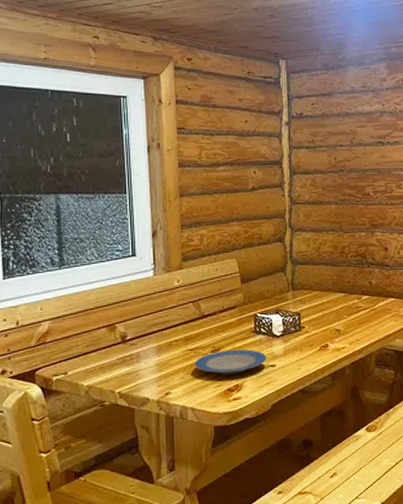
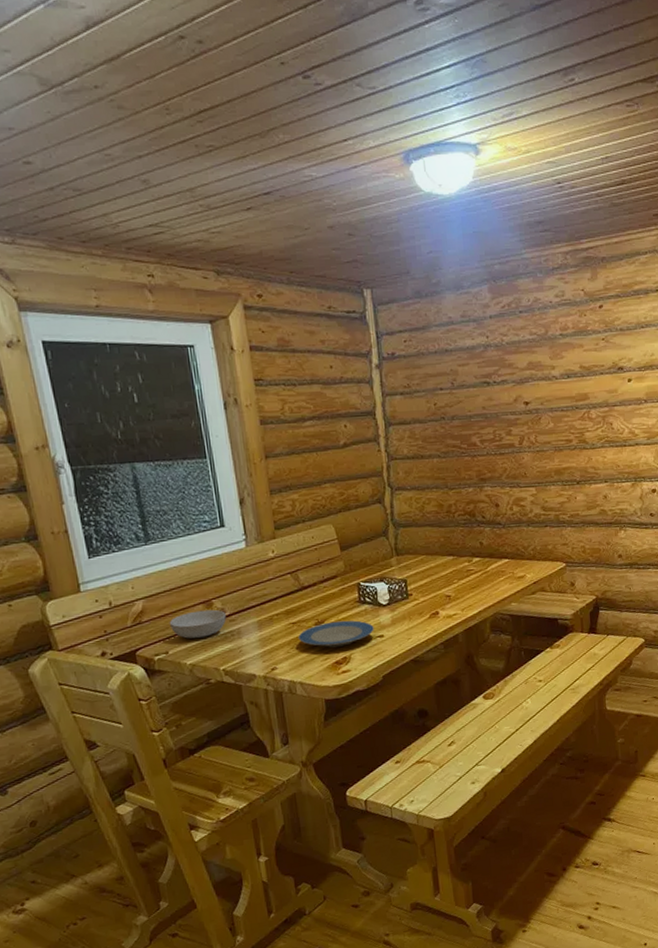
serving bowl: none [72,333,127,361] -> present [169,609,226,639]

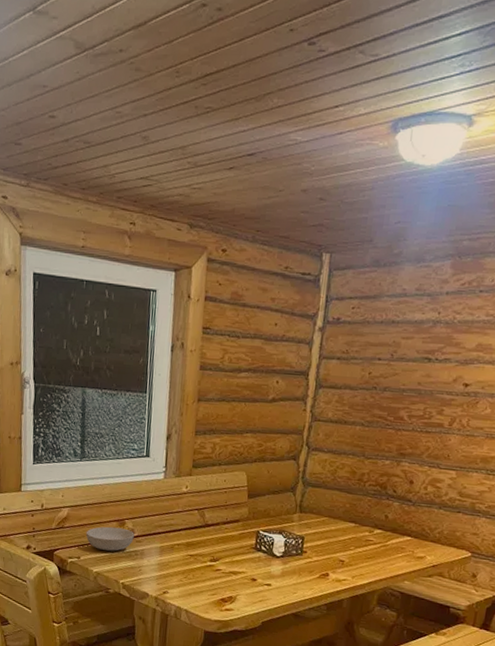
plate: present [298,620,374,648] -> none [192,561,264,586]

